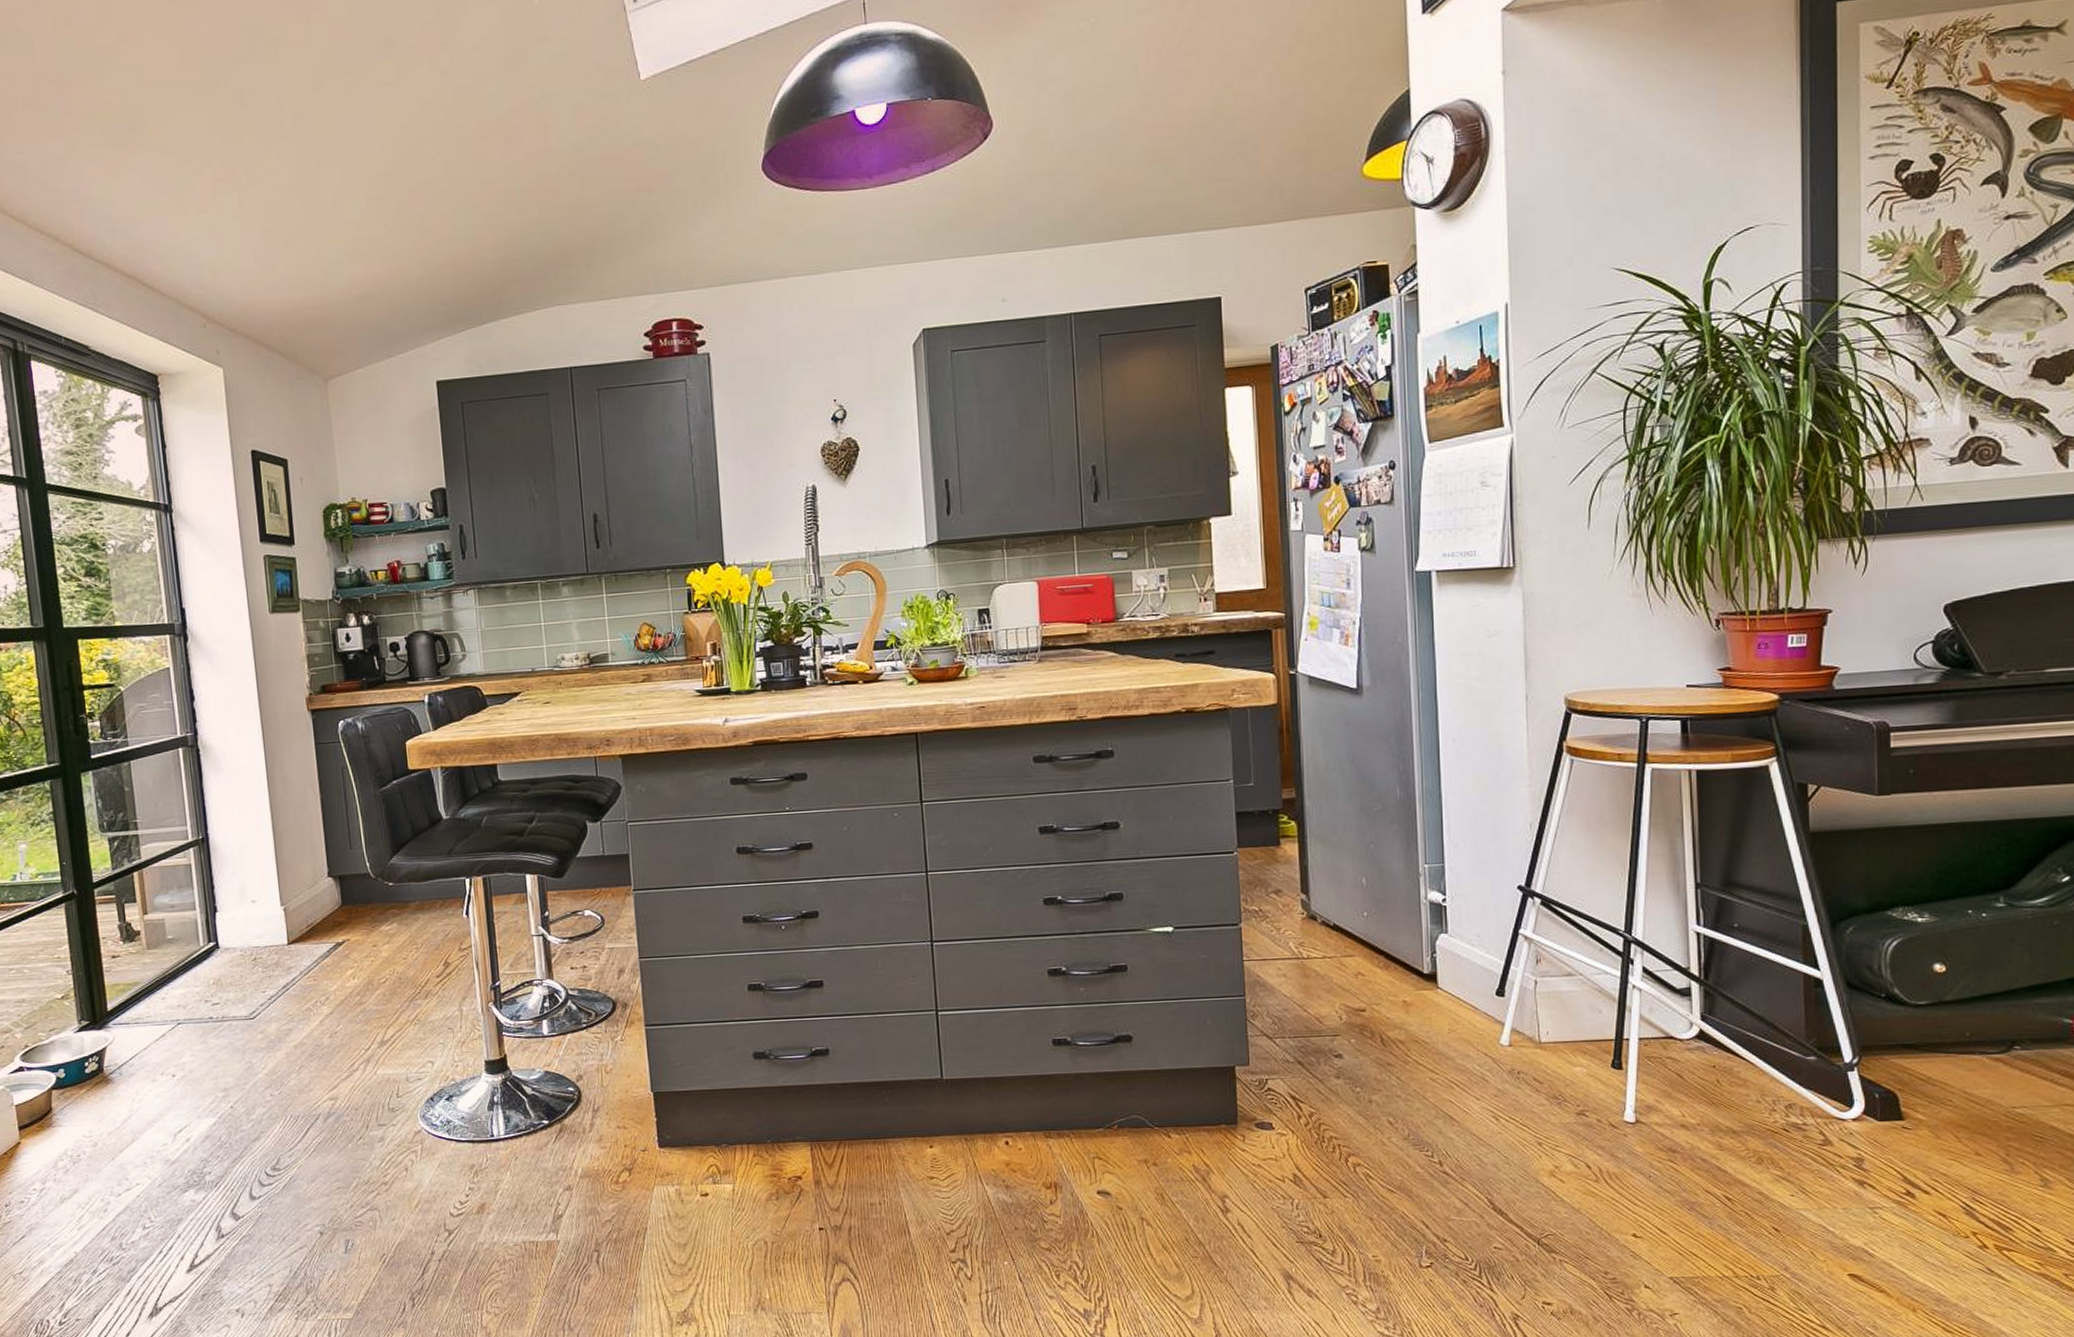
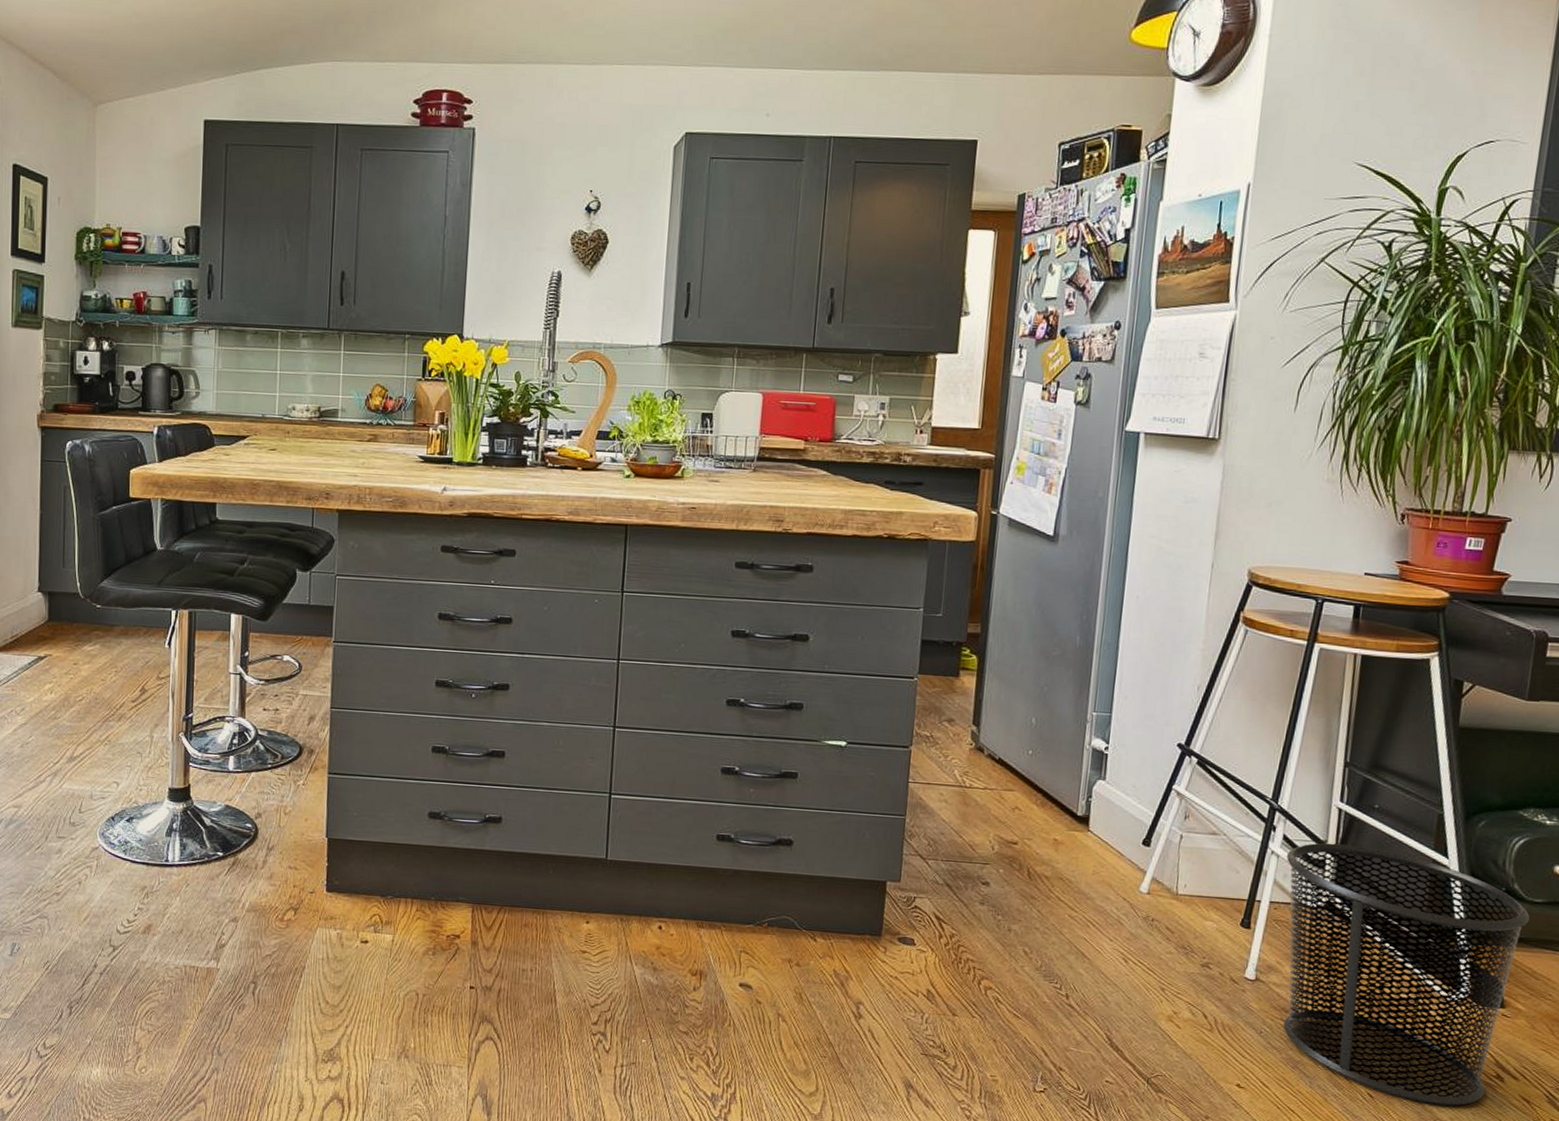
waste bin: none [1648,968,1915,1231] -> present [1283,842,1530,1106]

